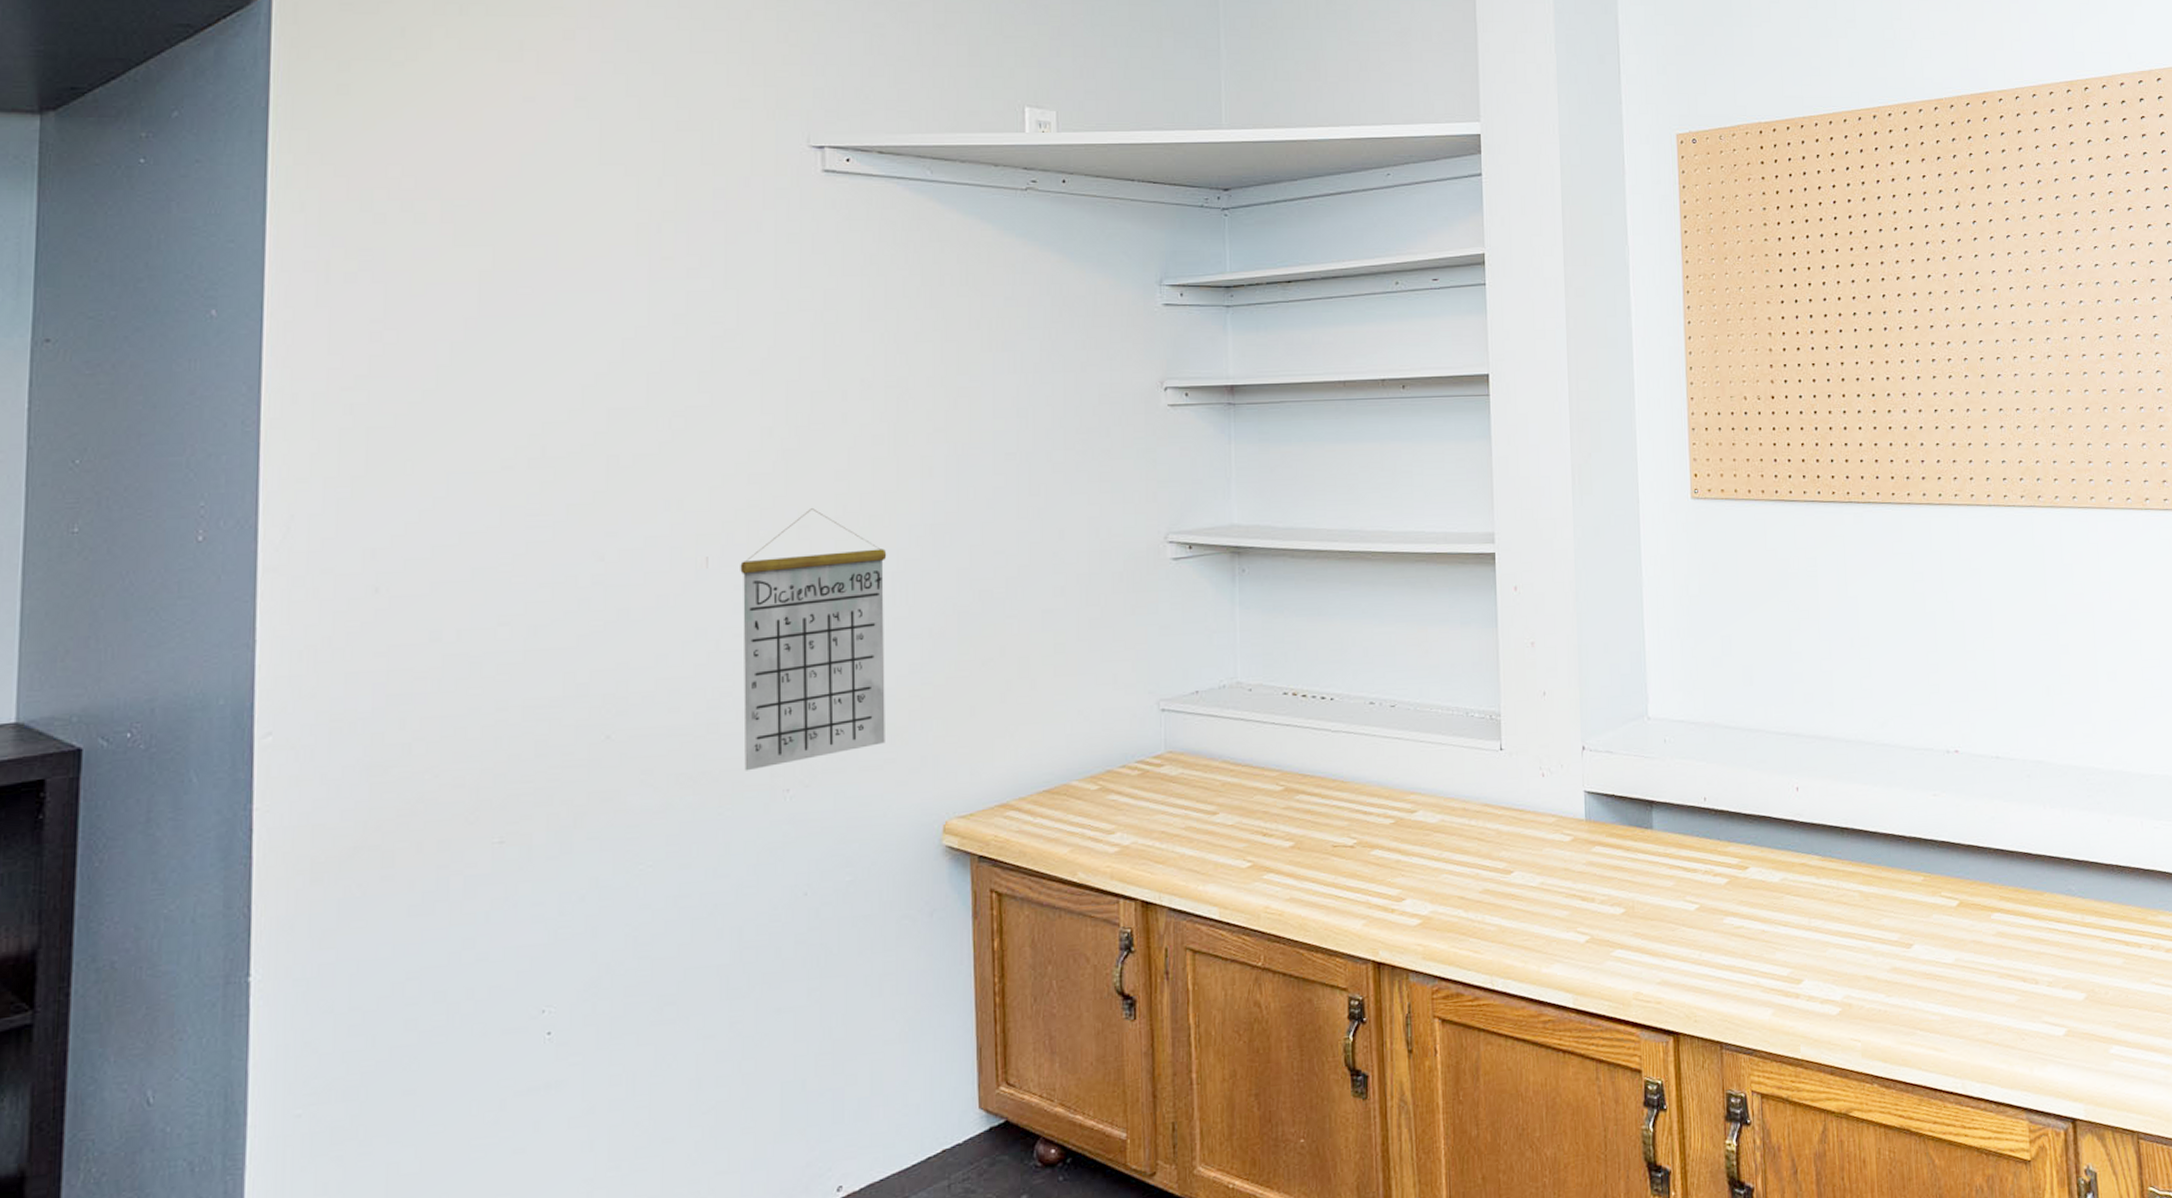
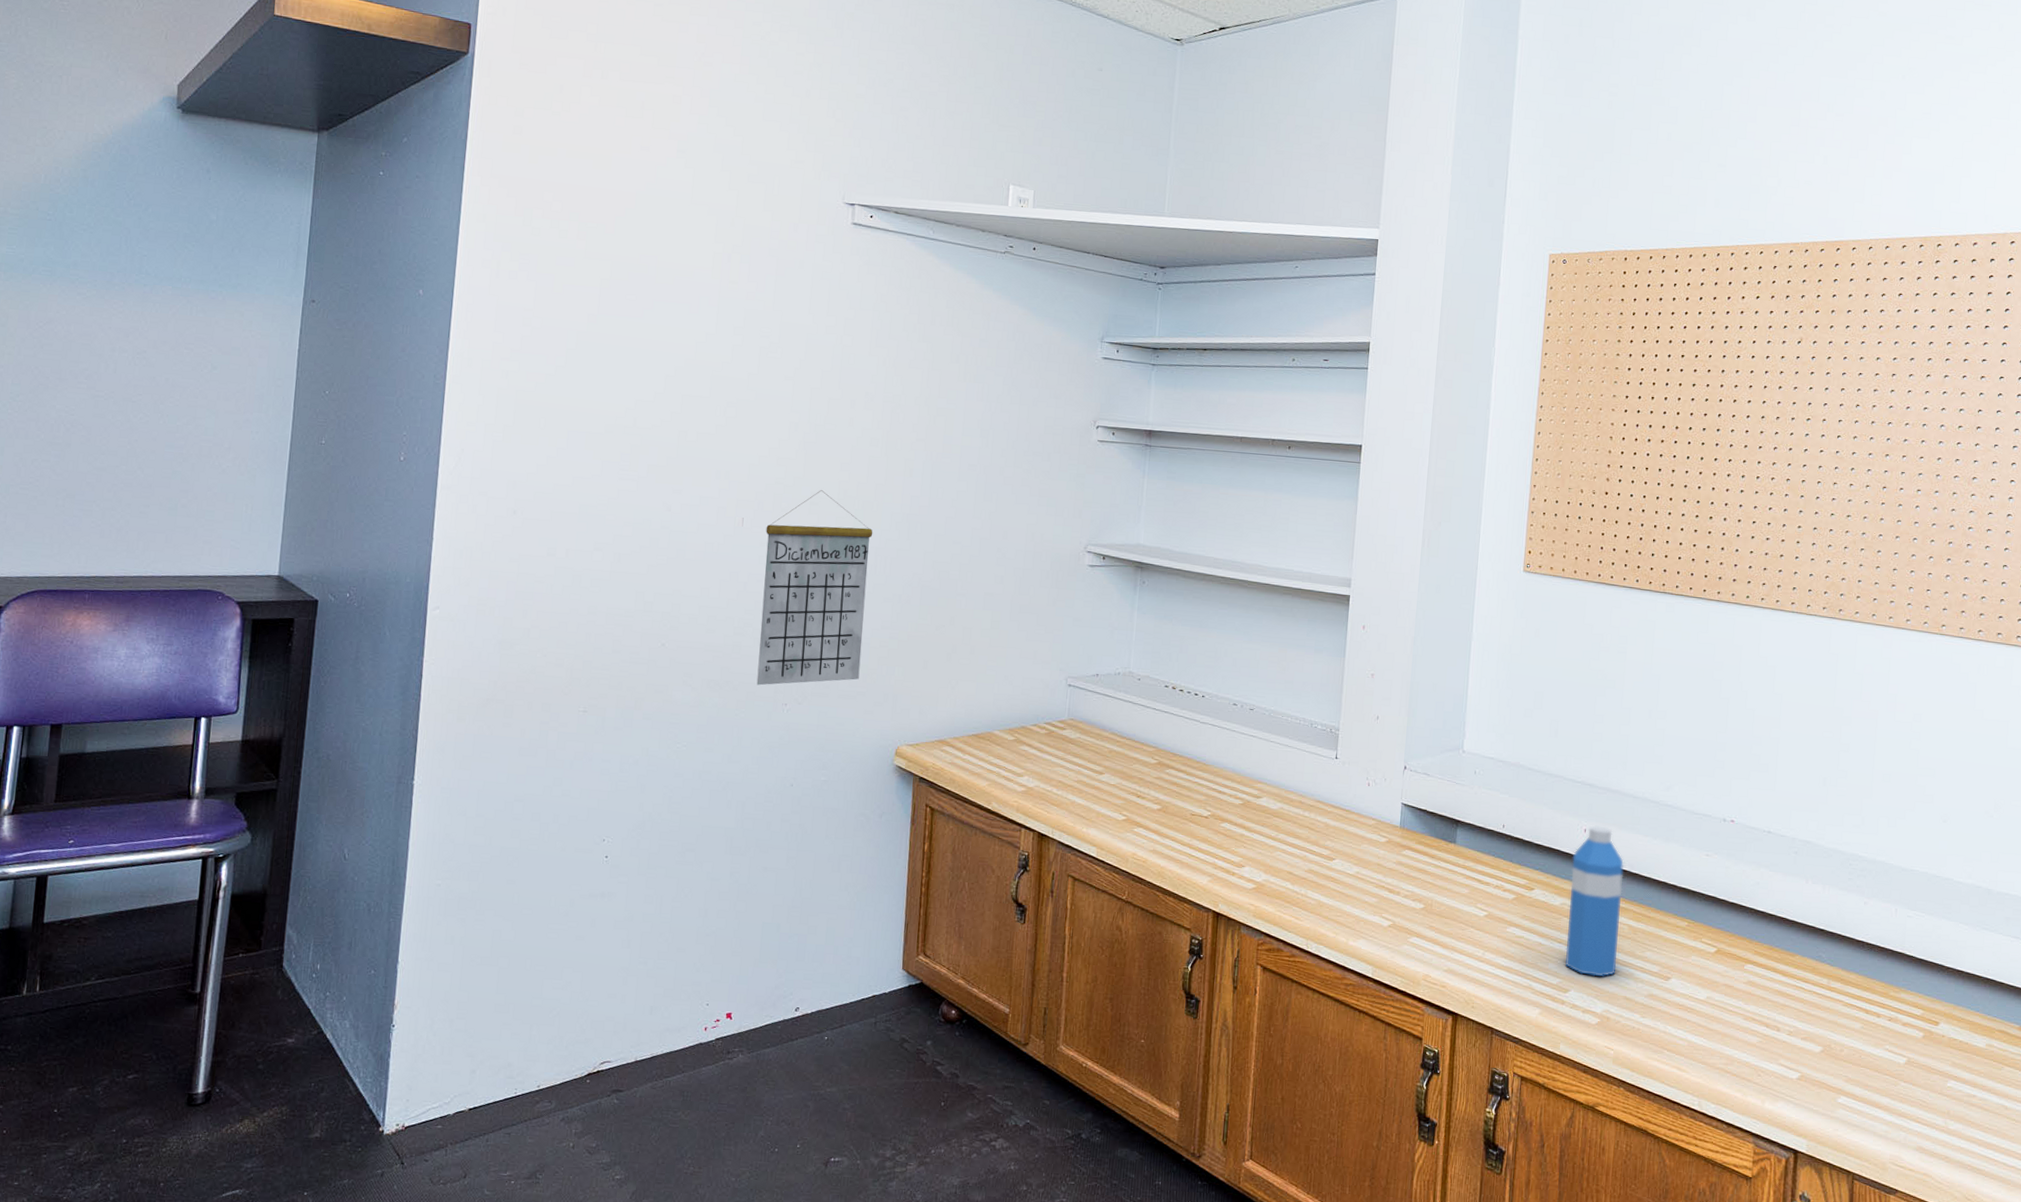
water bottle: none [1787,780,1852,959] -> present [1565,825,1624,977]

